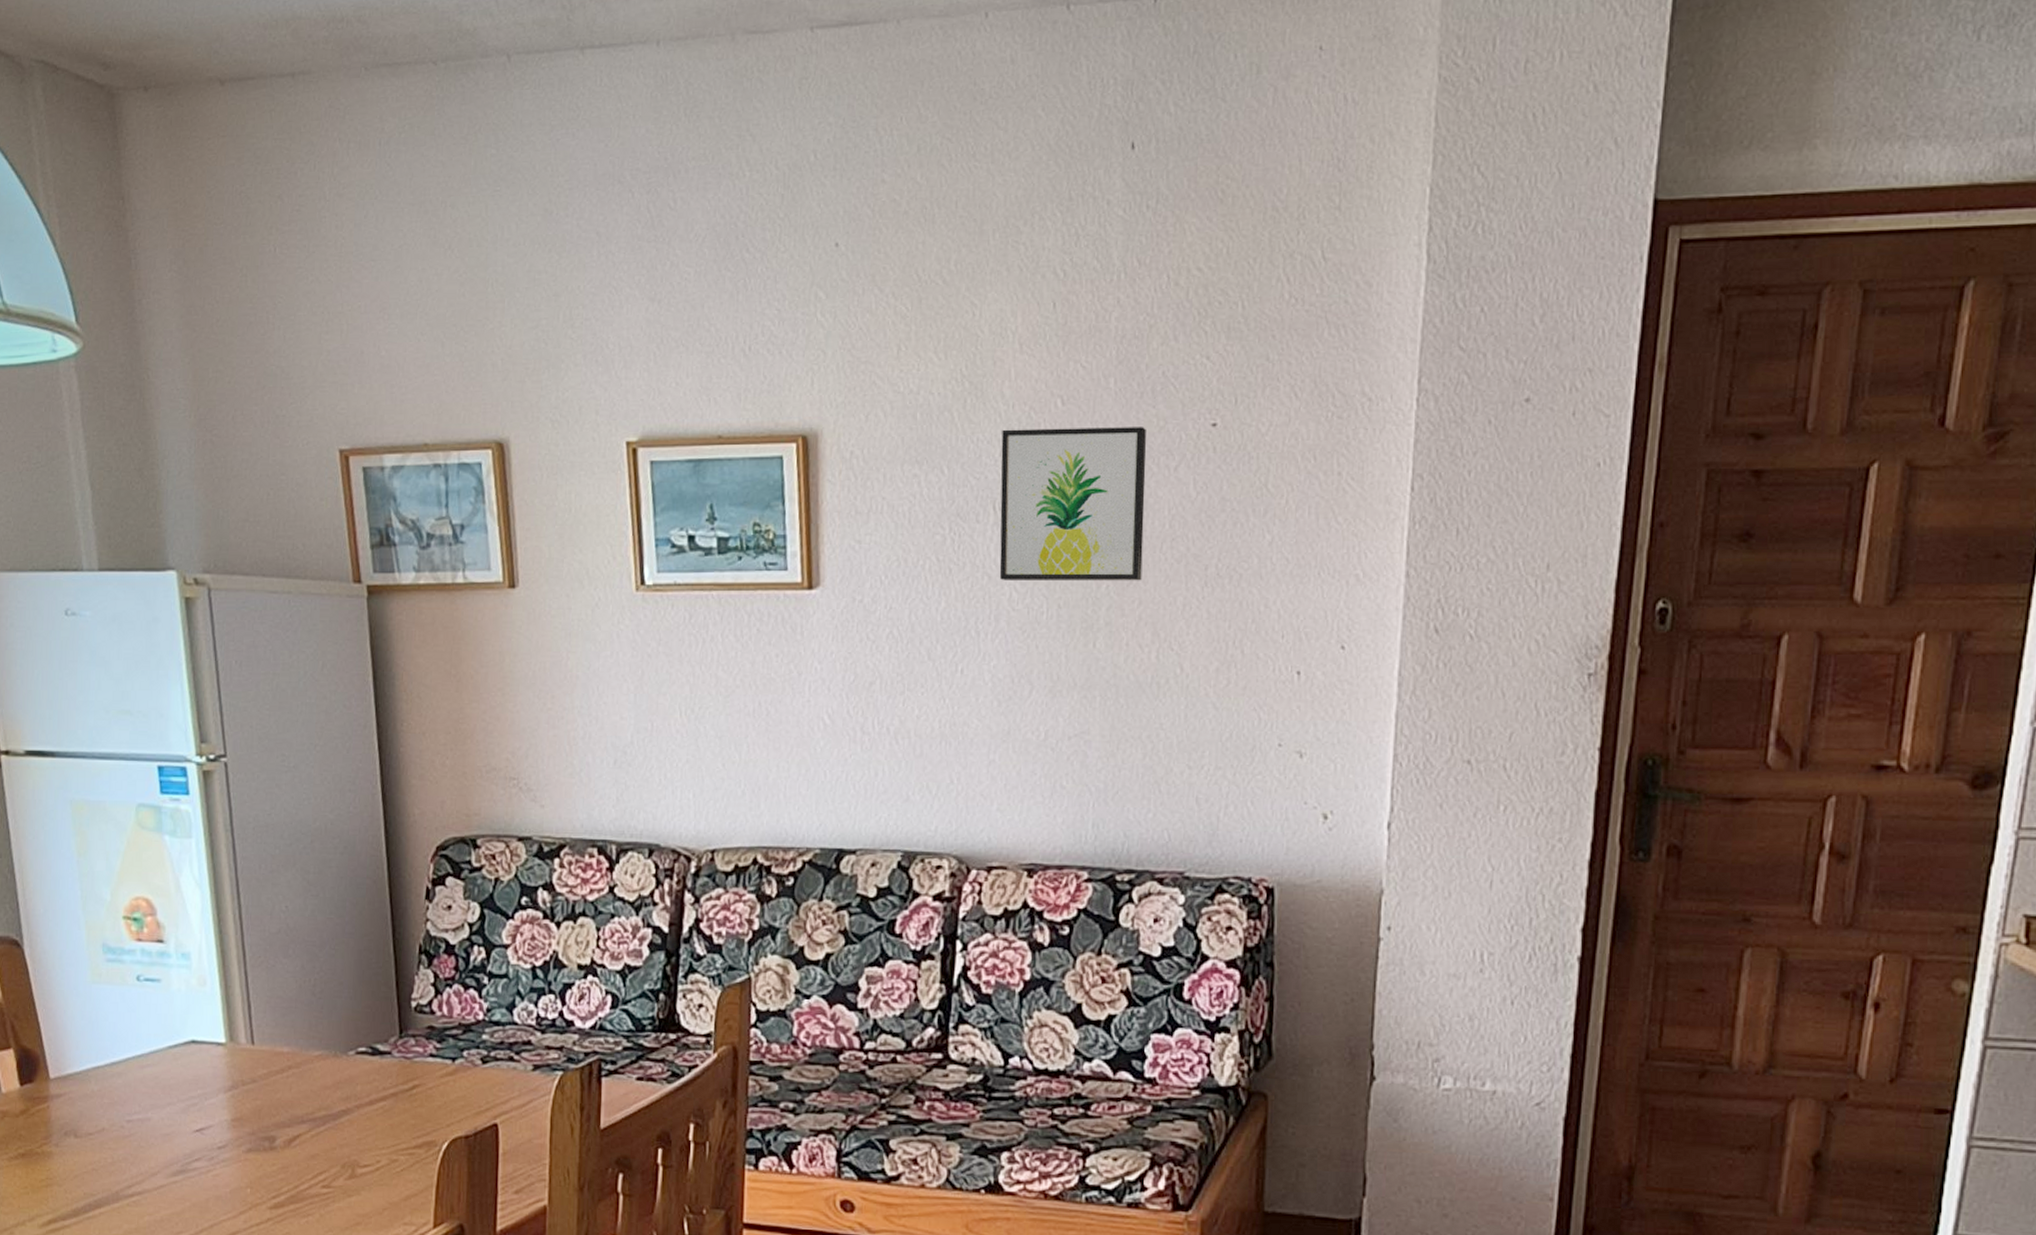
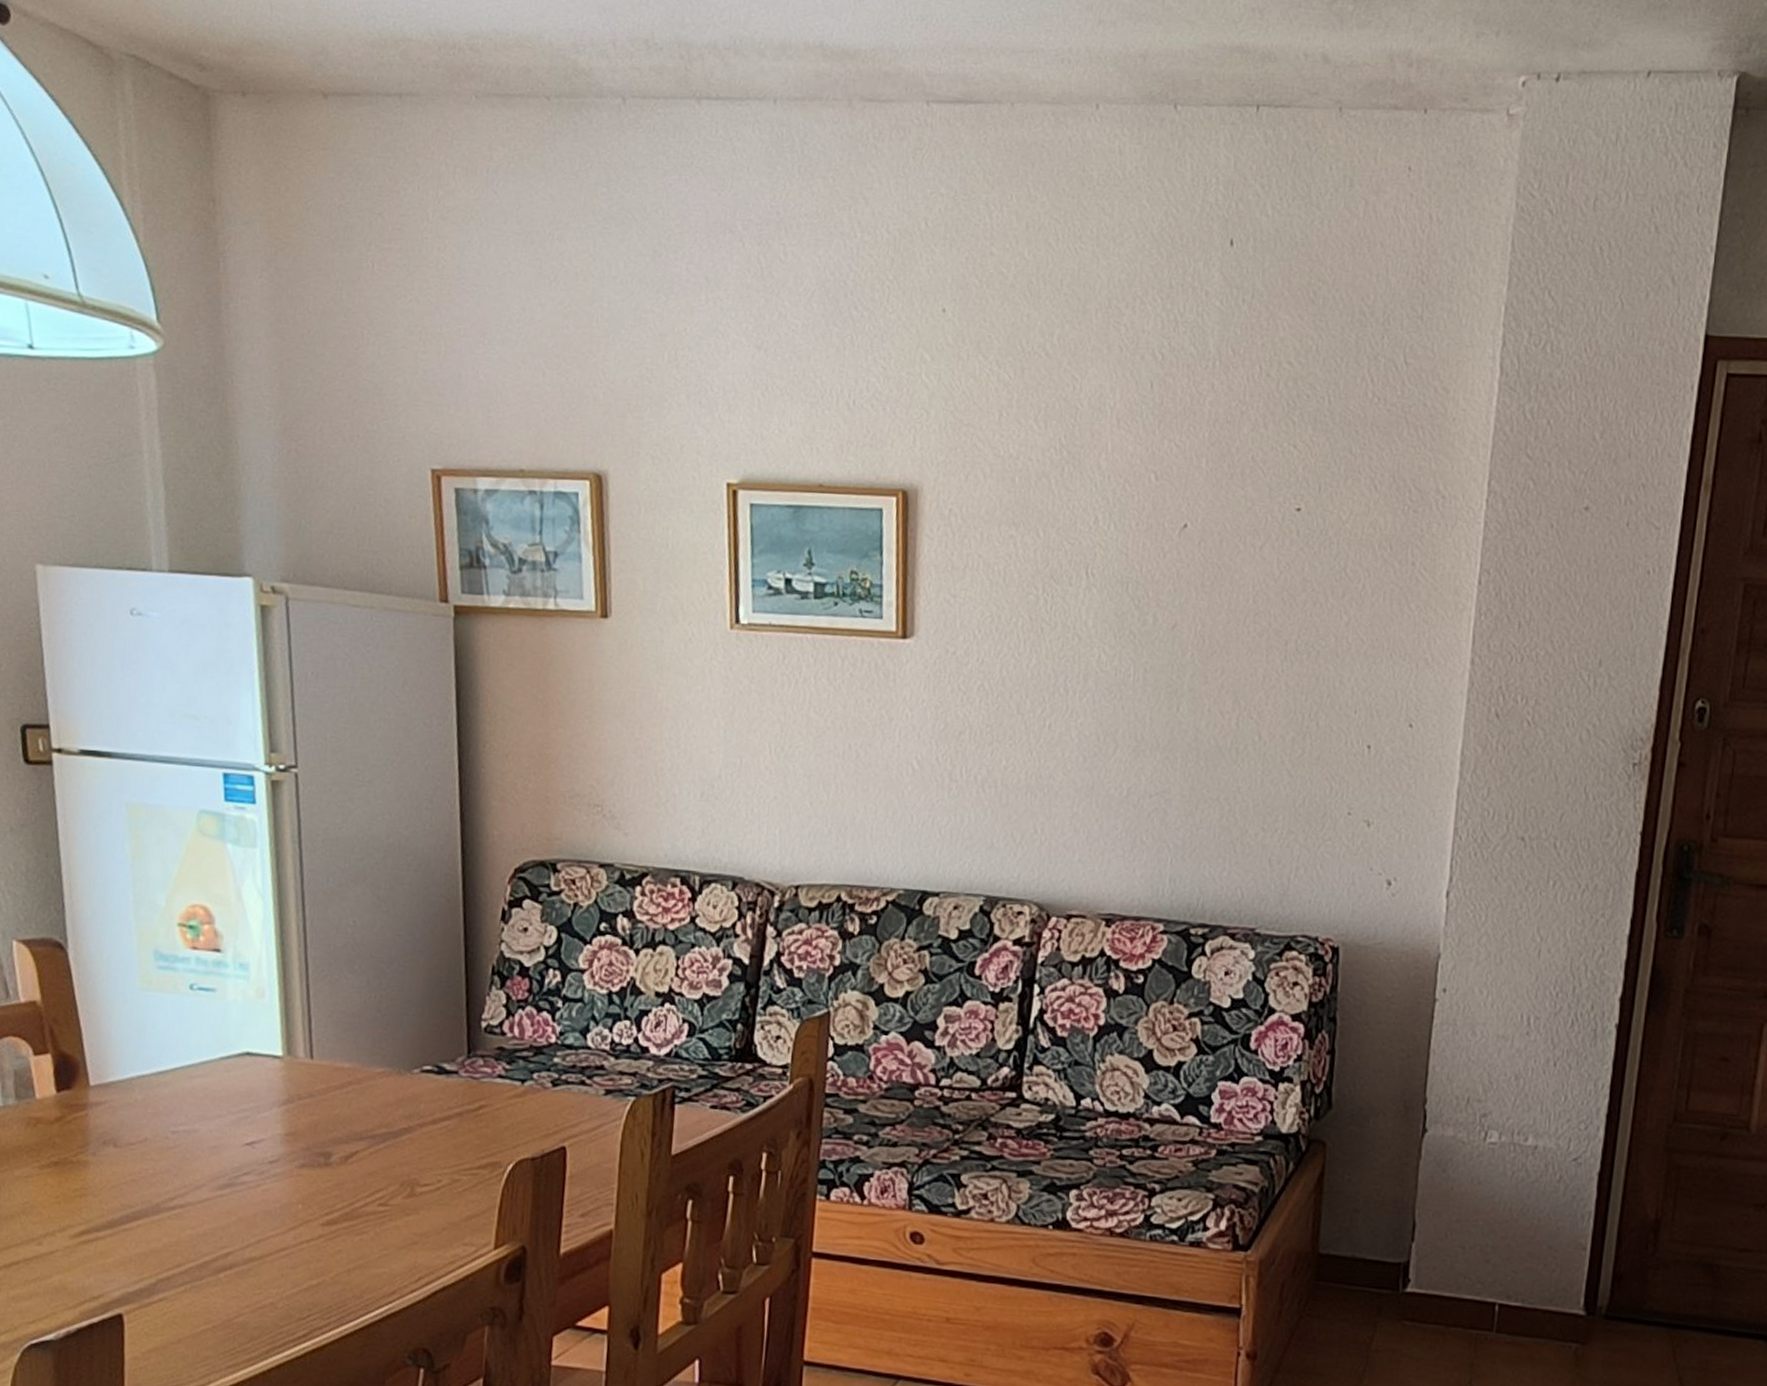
wall art: present [999,427,1146,581] -> none [1089,499,1235,652]

